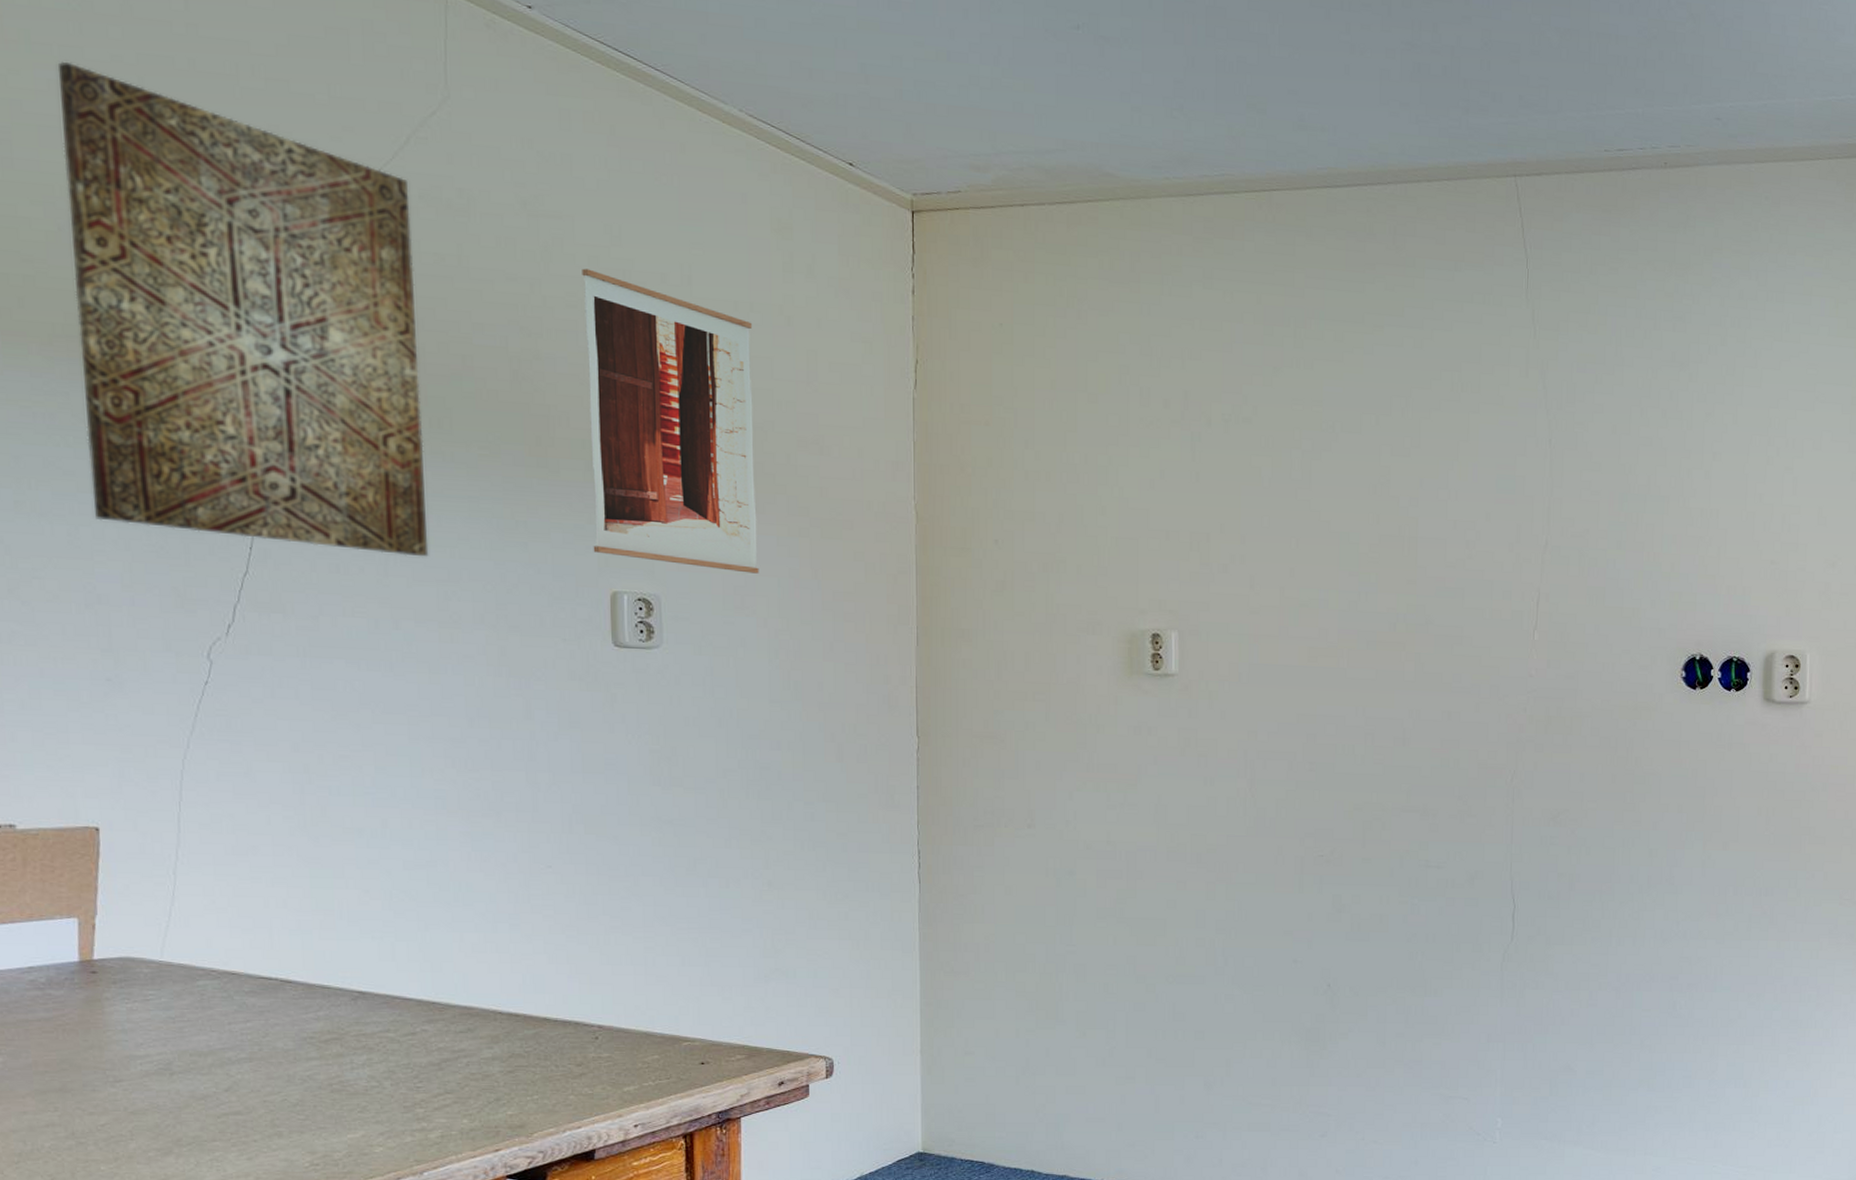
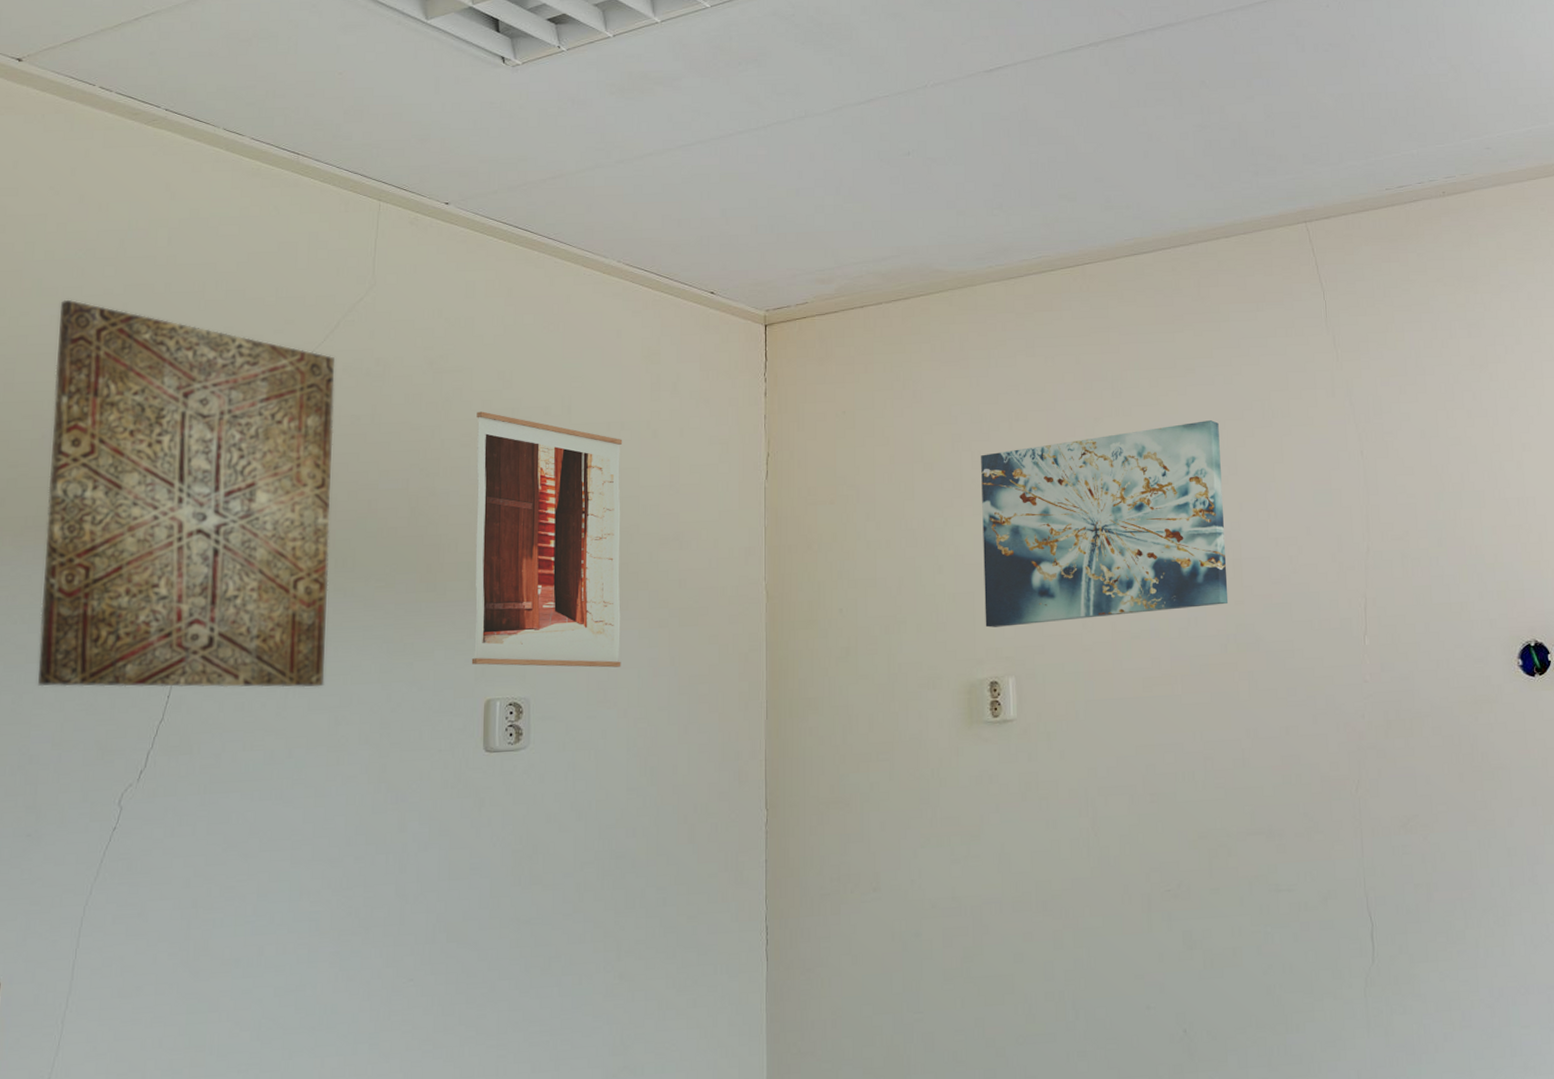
wall art: none [1149,385,1405,583] -> present [981,420,1229,628]

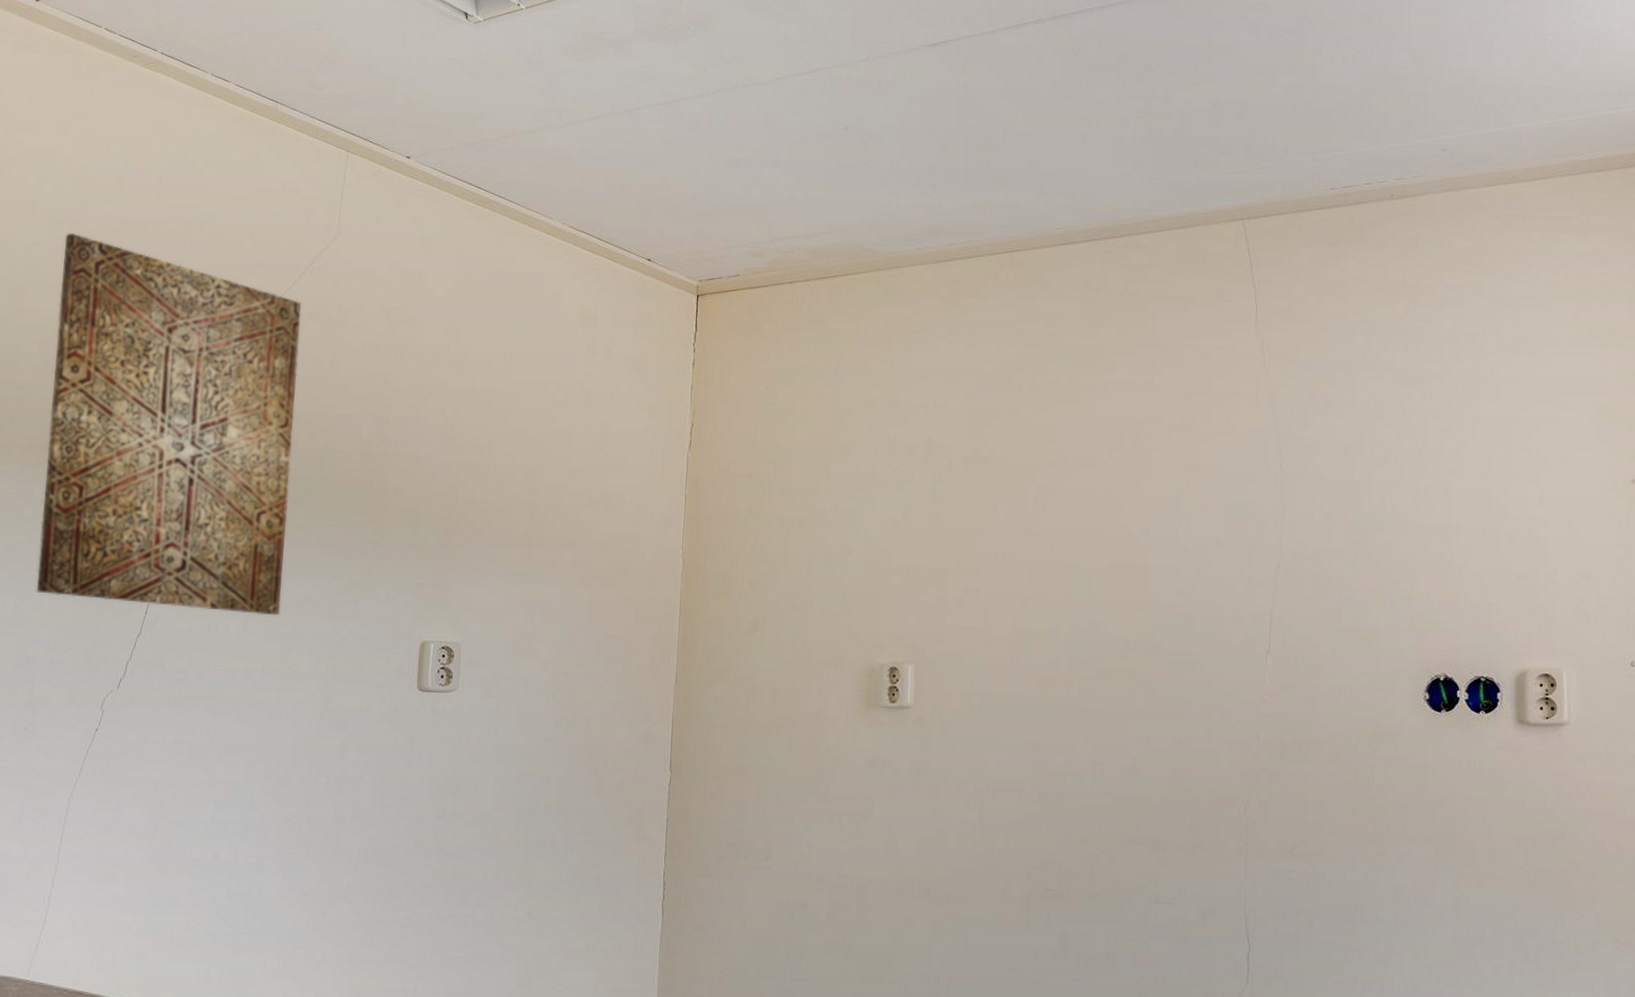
wall art: present [471,411,623,668] -> none [410,363,558,621]
wall art: present [981,420,1229,628] -> none [889,421,1136,614]

